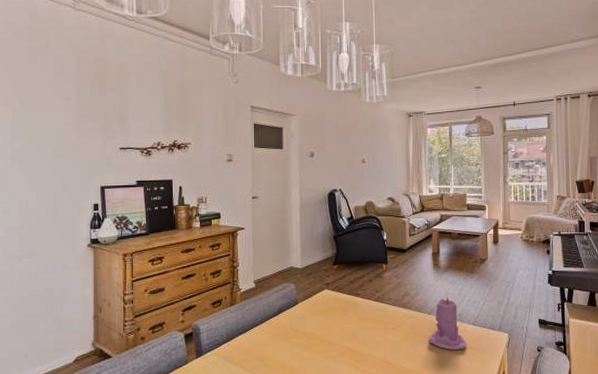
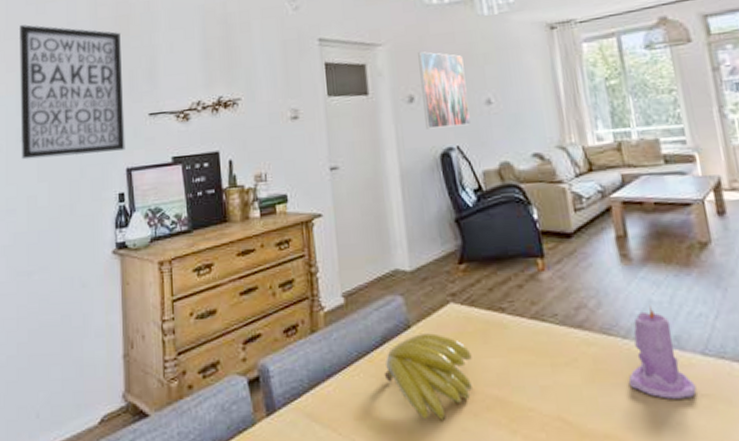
wall art: none [13,70,100,174] -> present [18,25,125,160]
banana: none [278,308,335,361] -> present [384,333,472,420]
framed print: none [320,123,350,176] -> present [418,51,471,129]

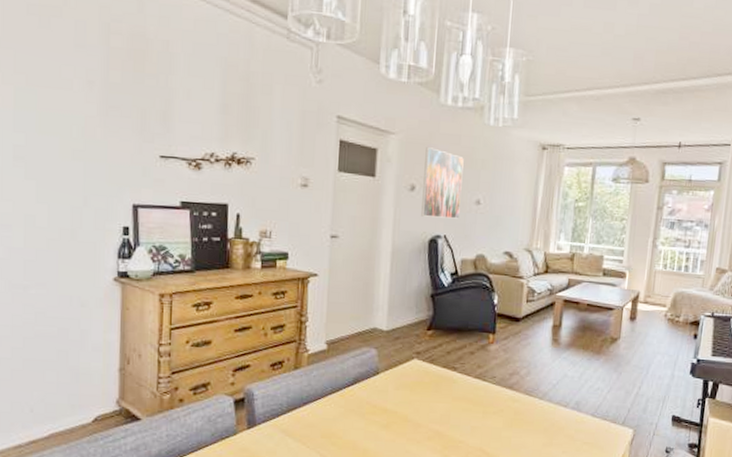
wall art: present [18,25,125,160] -> none [17,35,135,186]
banana: present [384,333,472,420] -> none [351,379,424,443]
candle: present [628,305,697,399] -> none [536,378,582,444]

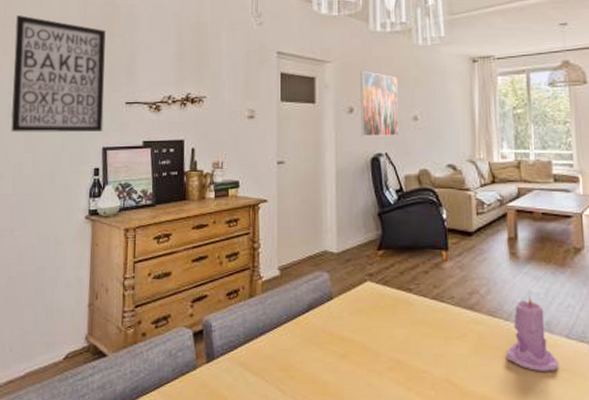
wall art: none [17,35,135,186] -> present [11,15,106,133]
candle: none [536,378,582,444] -> present [505,295,559,372]

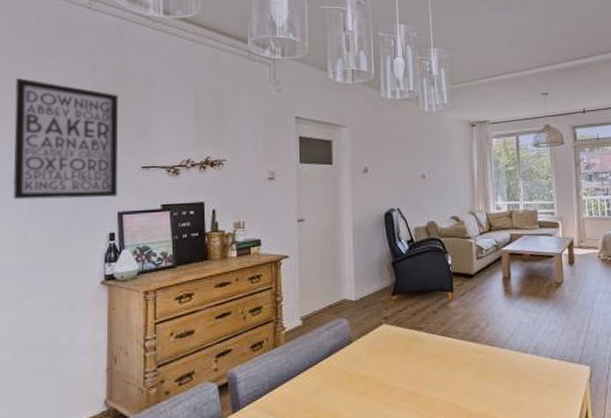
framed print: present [360,71,399,137] -> none [374,135,409,194]
candle: present [505,295,559,372] -> none [502,325,545,389]

